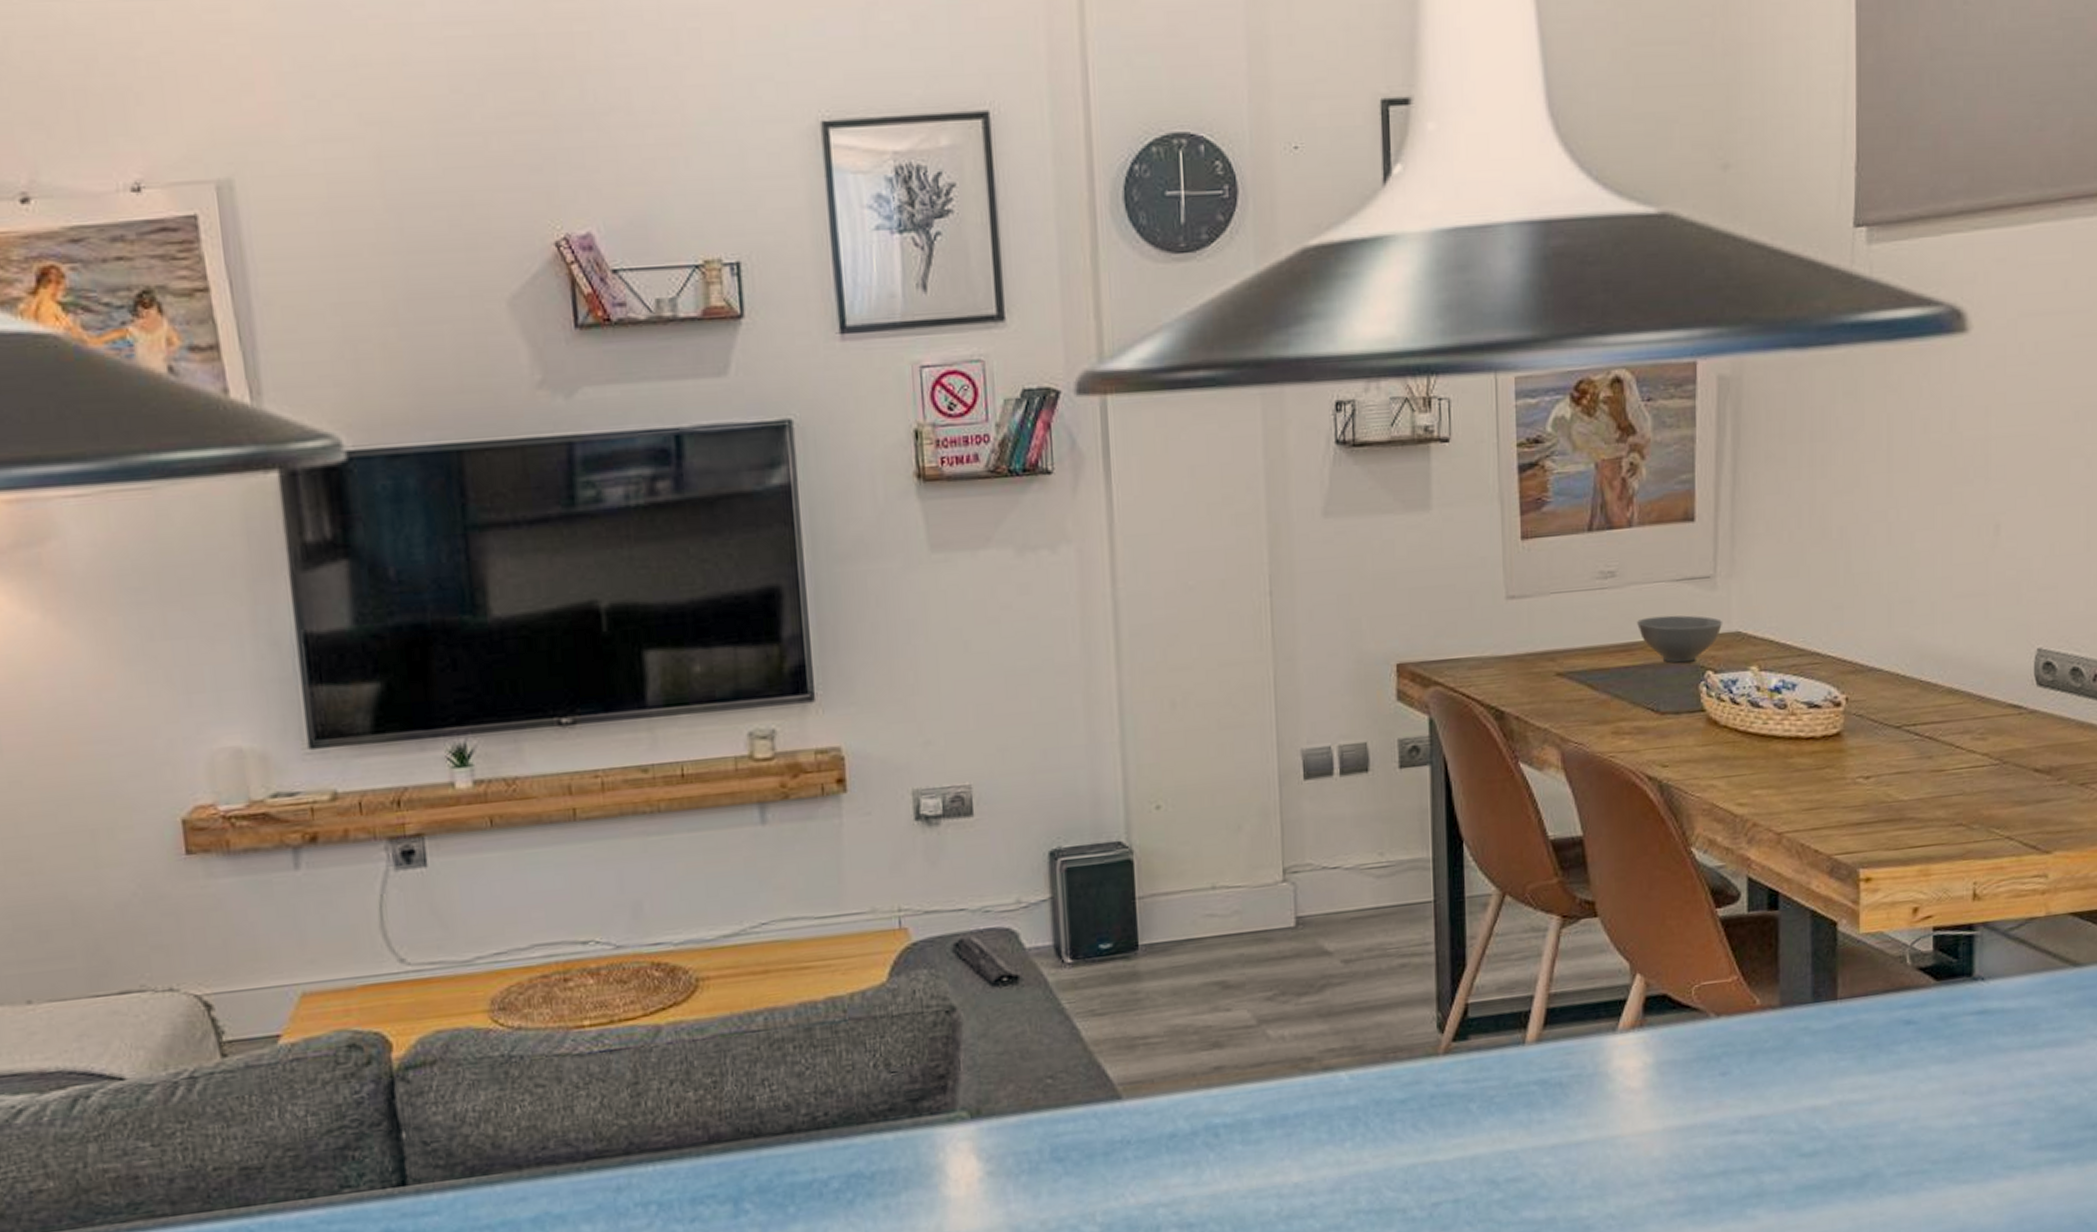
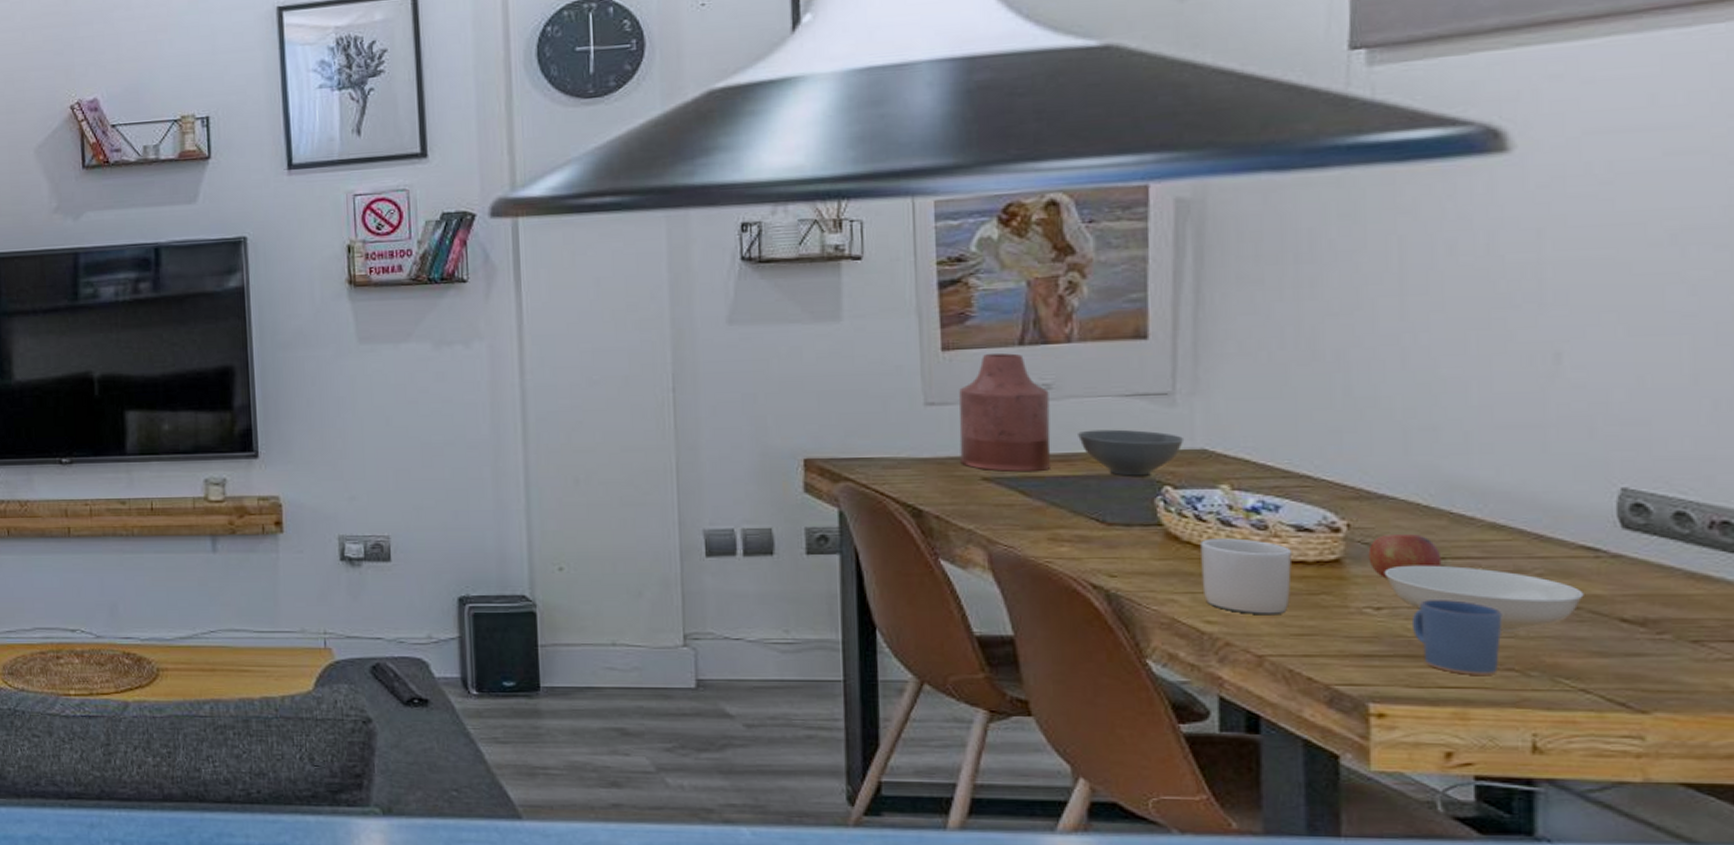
vase: none [1536,540,1615,666] -> present [958,353,1051,473]
mug: none [1735,719,1805,794] -> present [1201,538,1293,616]
fruit: none [1861,703,1914,748] -> present [1368,534,1442,579]
bowl: none [1872,731,2010,790] -> present [1384,565,1584,632]
mug: none [1891,763,1955,834] -> present [1411,598,1503,675]

